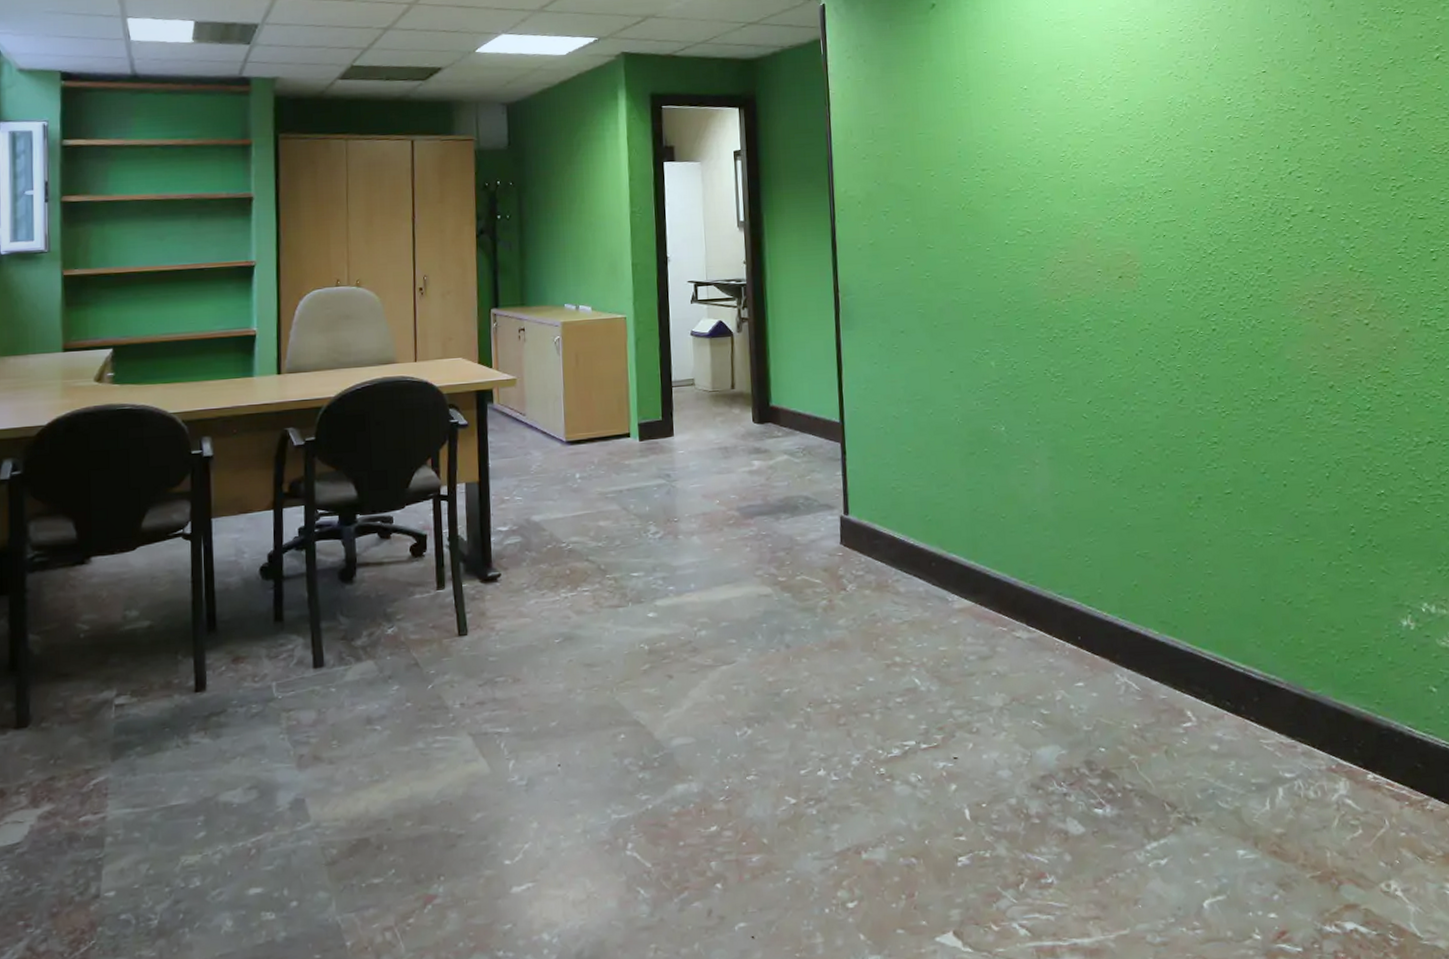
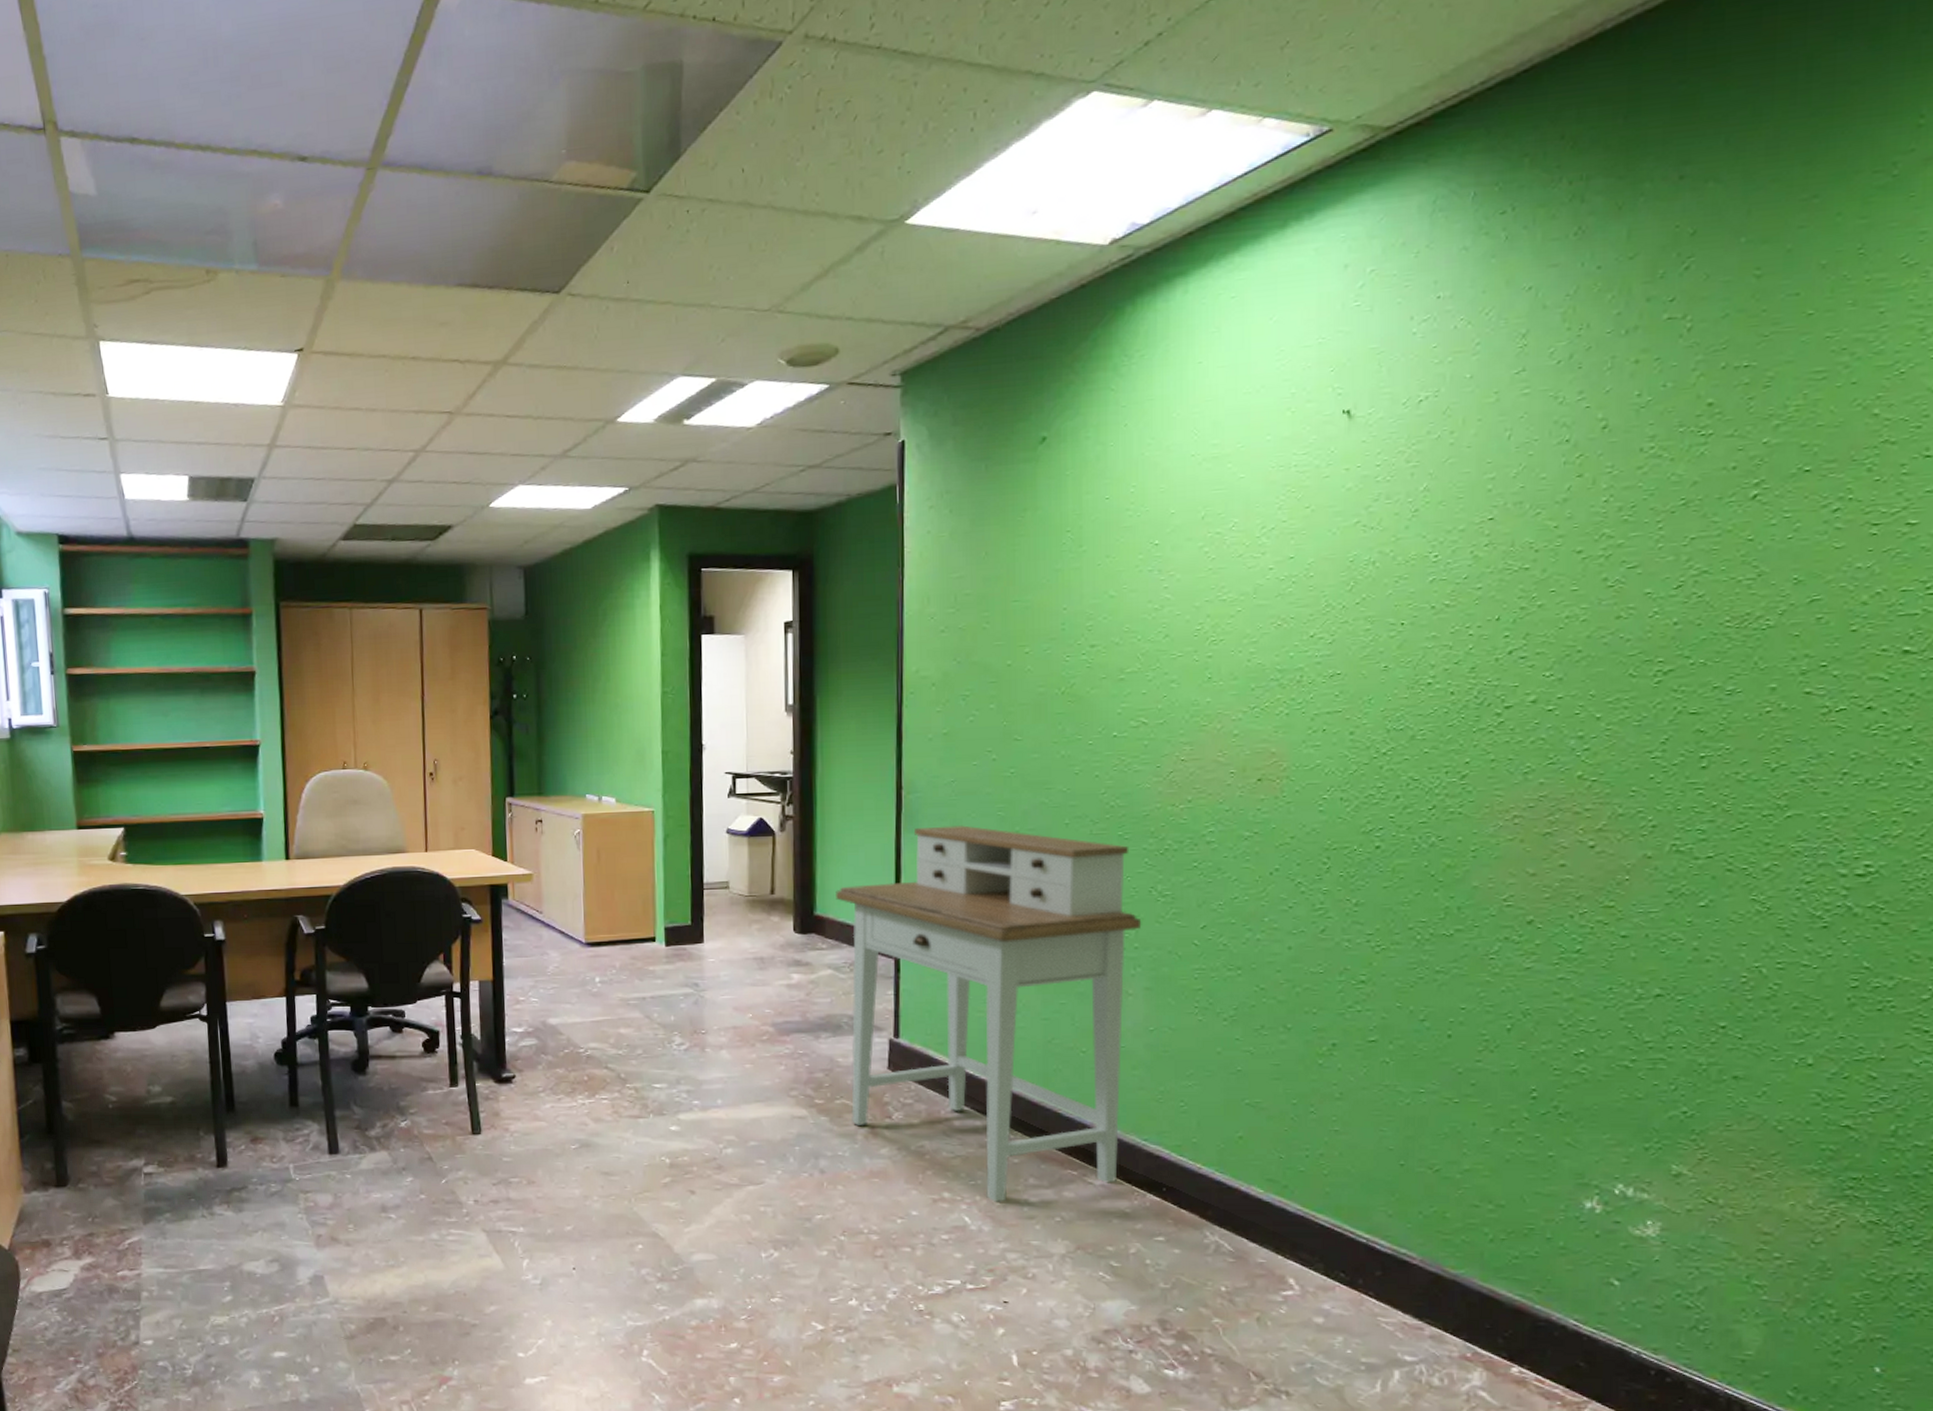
desk: none [787,322,1041,662] -> present [836,825,1142,1202]

